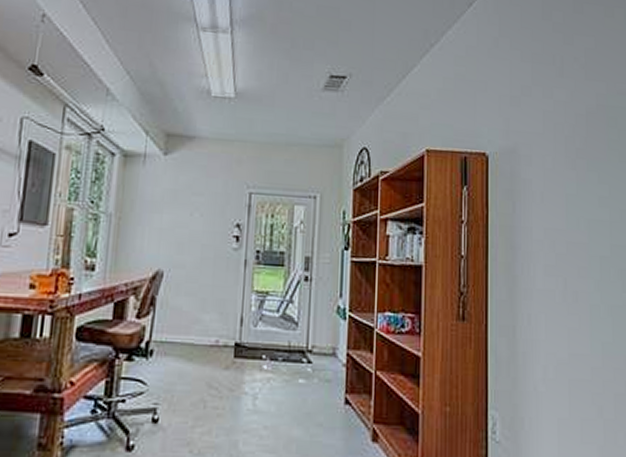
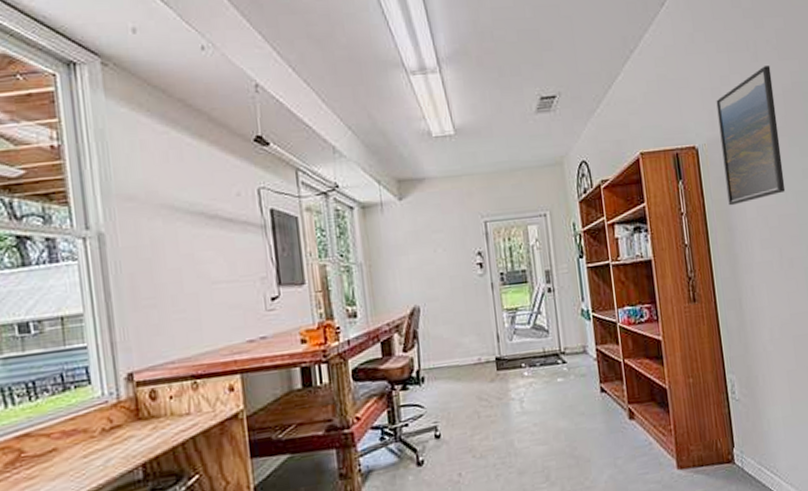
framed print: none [514,83,578,223] -> present [716,65,786,206]

